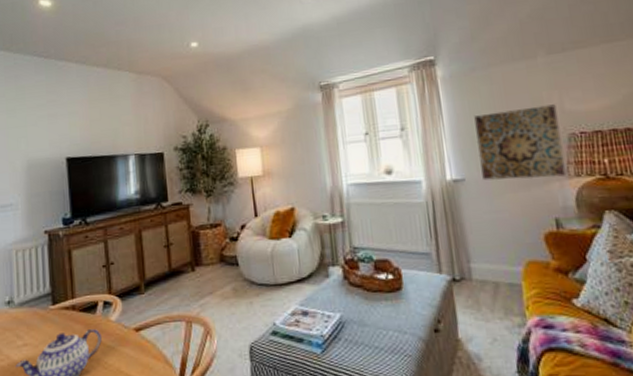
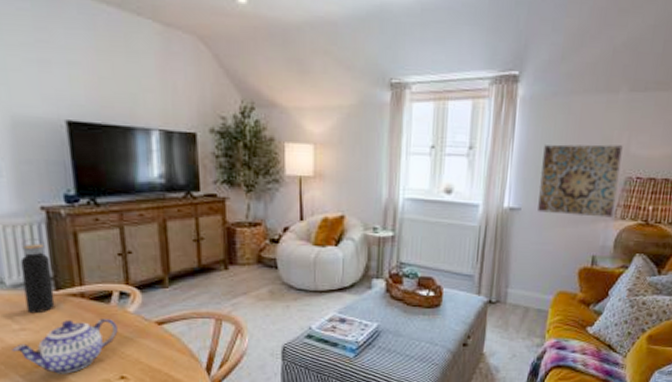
water bottle: none [27,259,52,328] -> present [20,239,55,312]

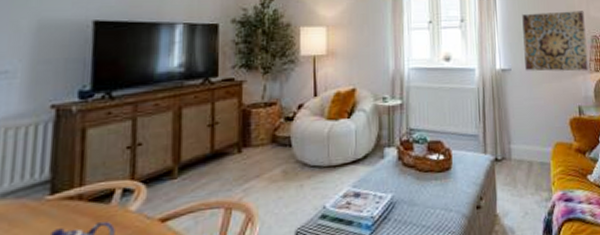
water bottle: present [20,239,55,312] -> none [12,139,51,224]

